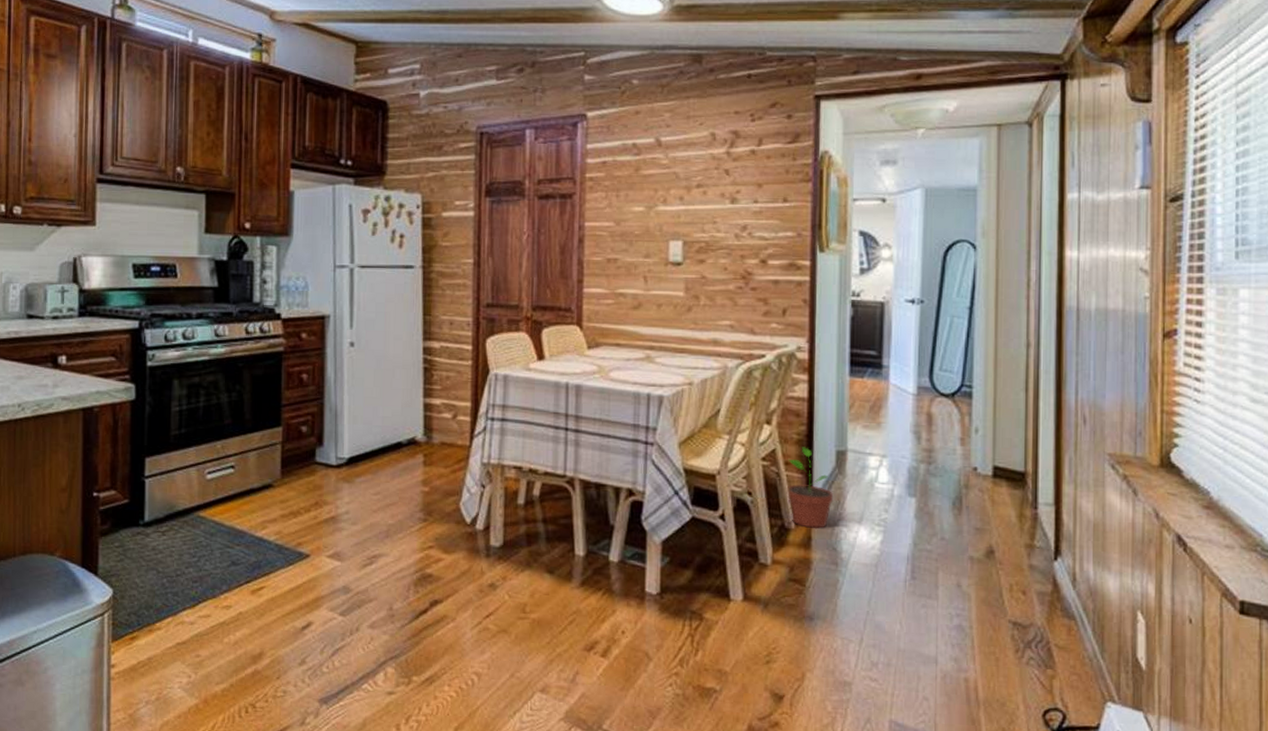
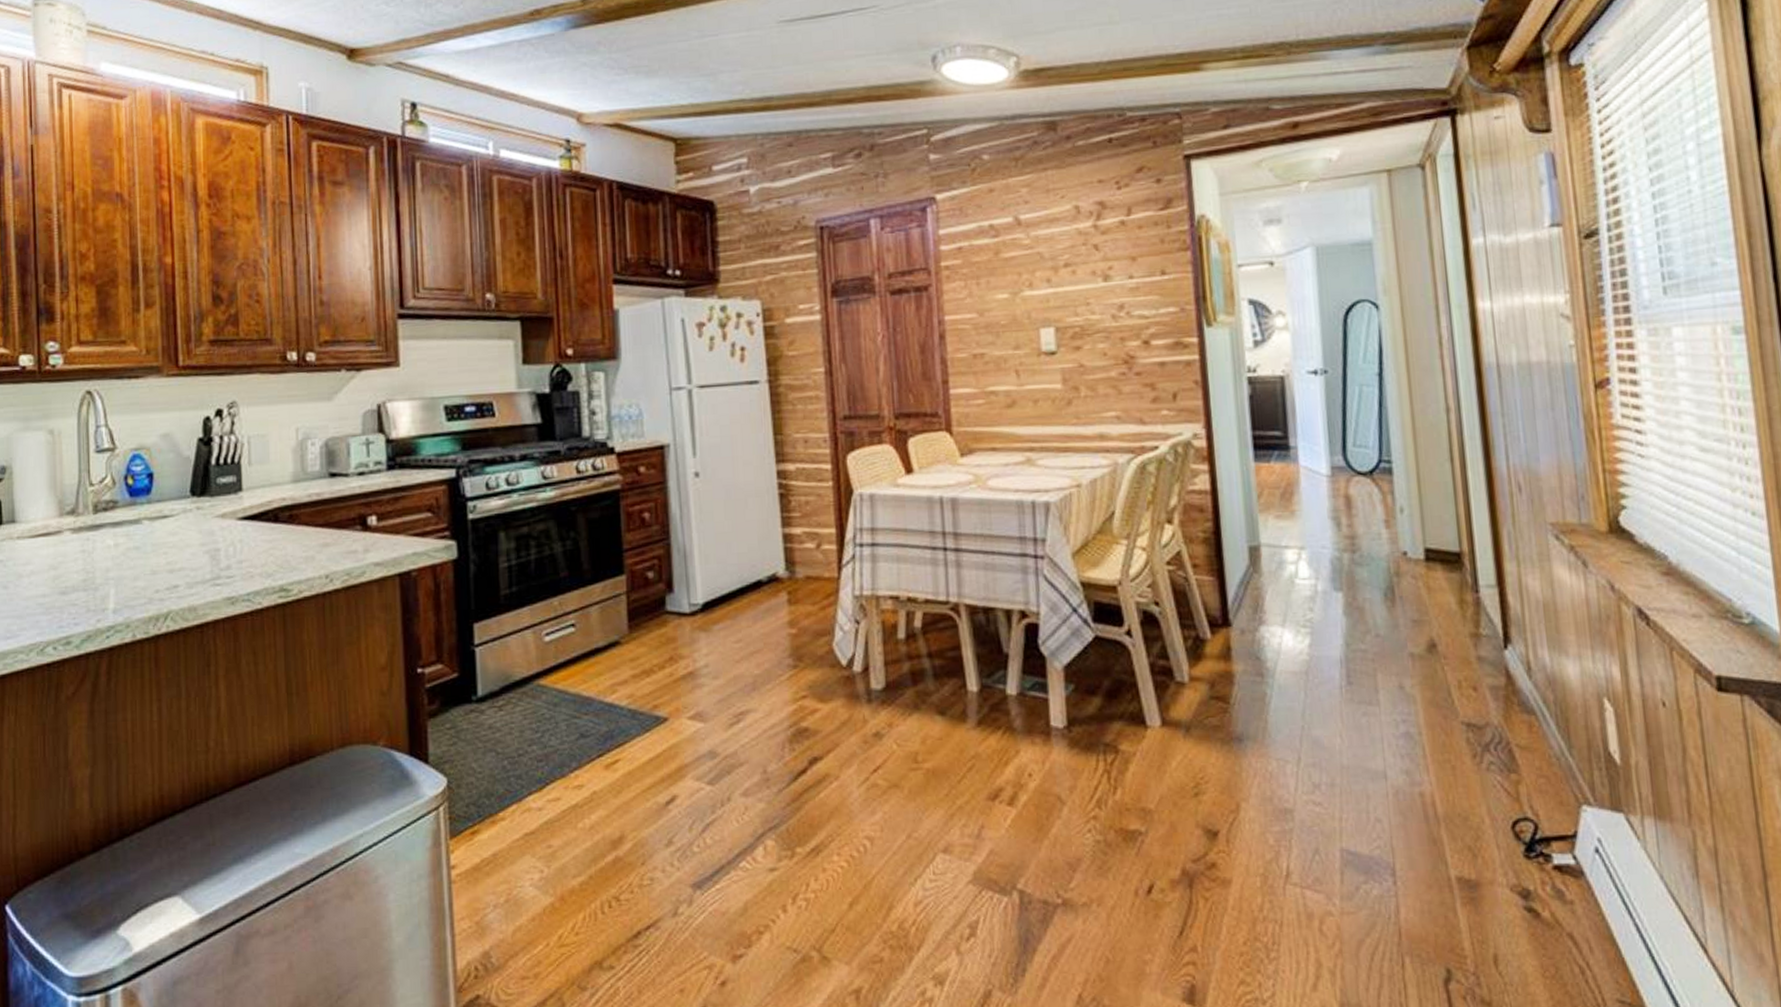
potted plant: present [786,447,834,529] -> none [1196,545,1251,637]

